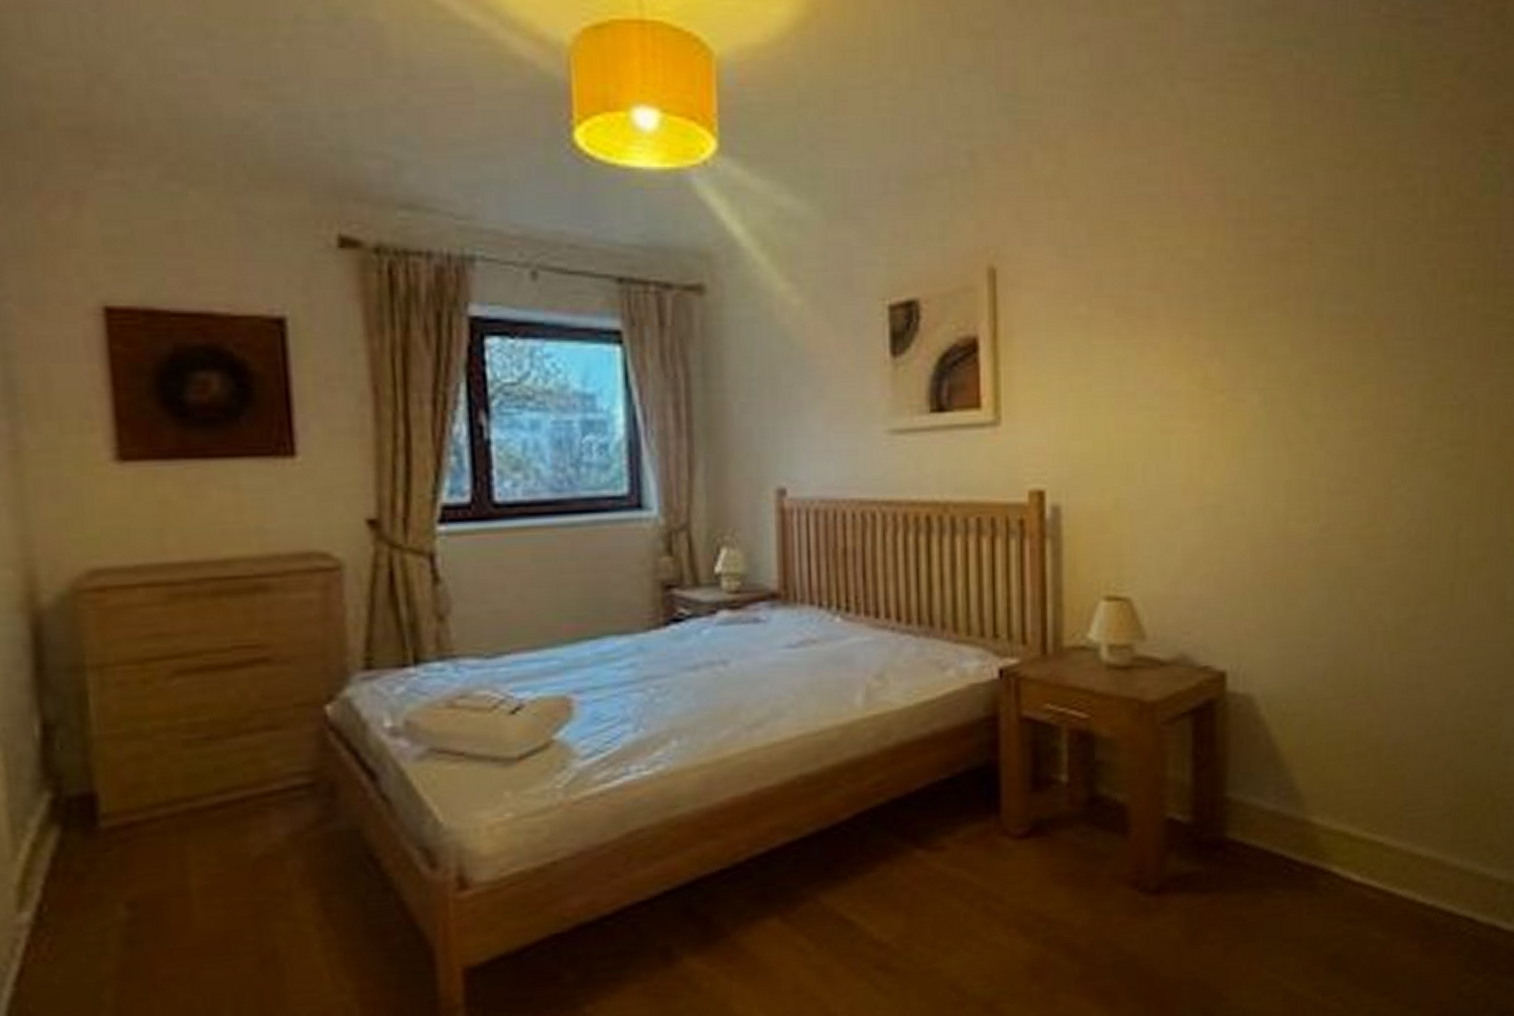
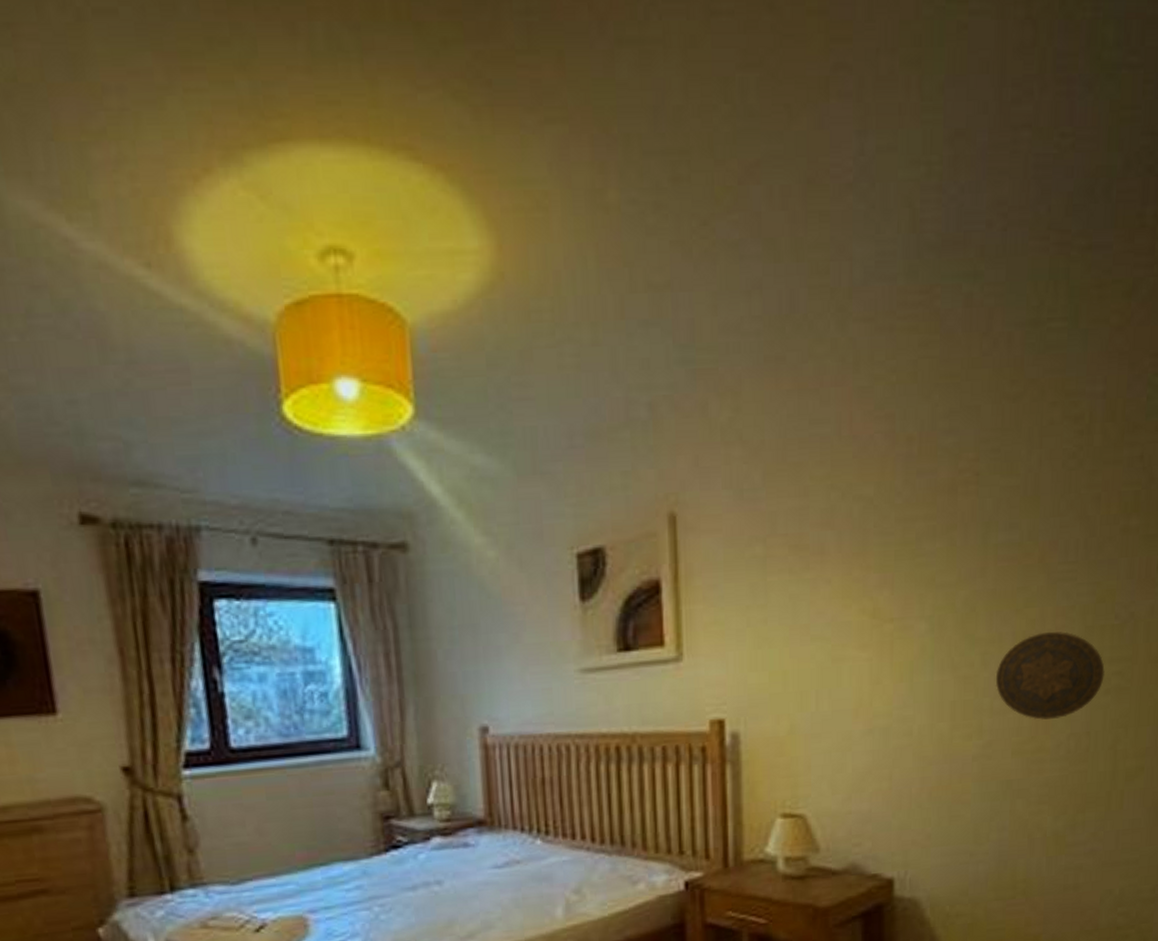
decorative plate: none [1331,410,1445,503] -> present [995,631,1105,720]

